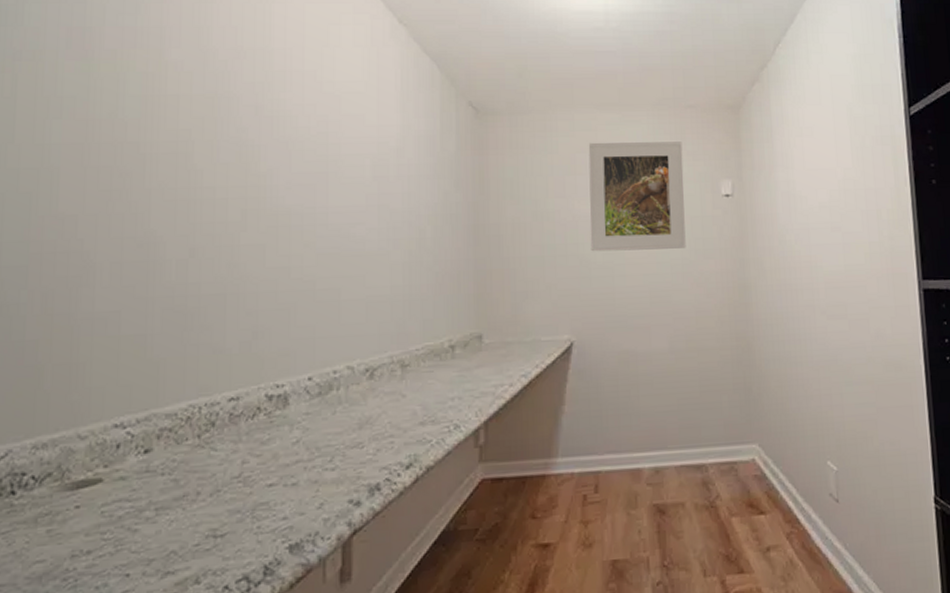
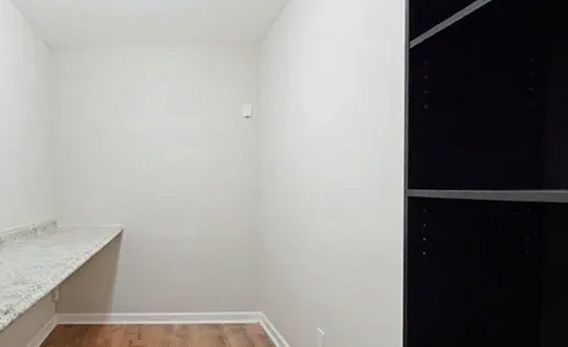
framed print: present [588,141,686,252] -> none [136,72,213,161]

